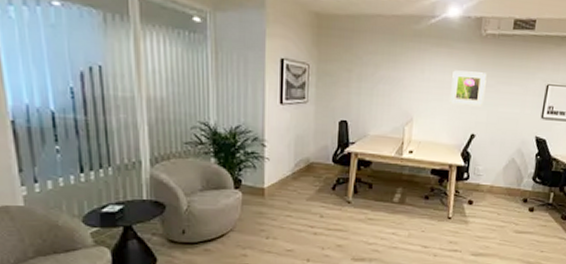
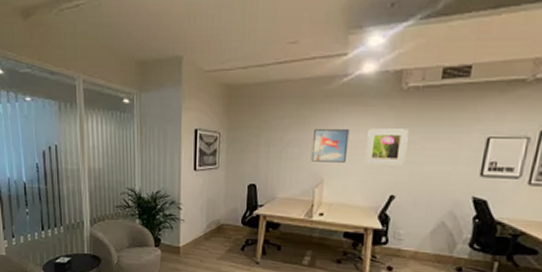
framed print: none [401,67,437,102] -> present [310,128,350,163]

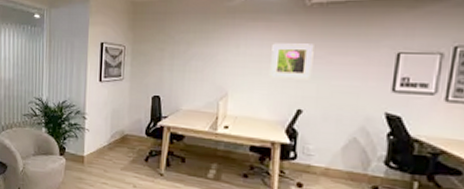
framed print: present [310,128,350,163] -> none [214,42,254,76]

